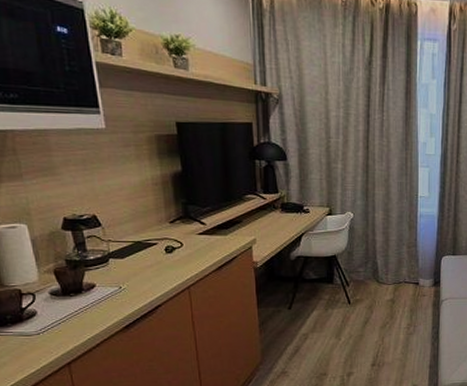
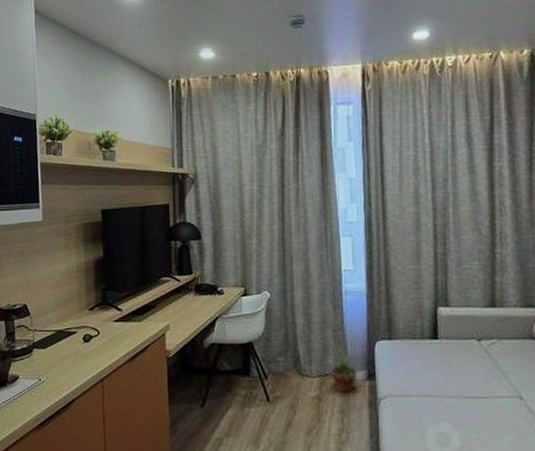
potted plant: none [402,267,430,297] -> present [329,355,362,393]

